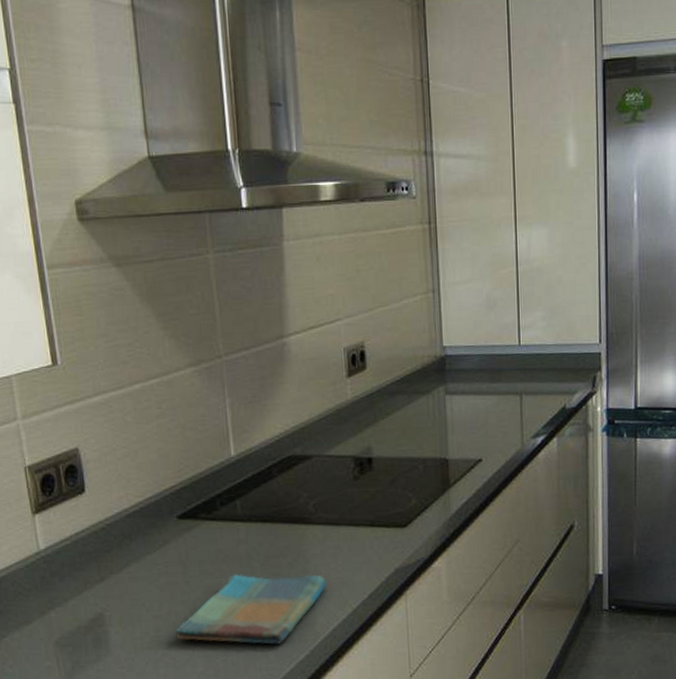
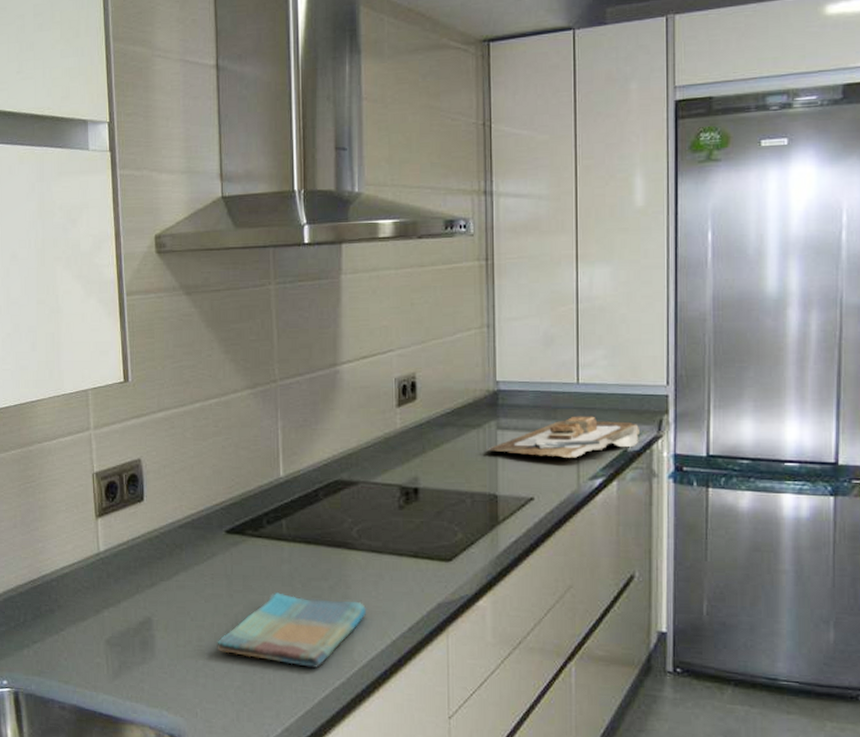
cutting board: none [435,376,577,419] -> present [485,416,641,458]

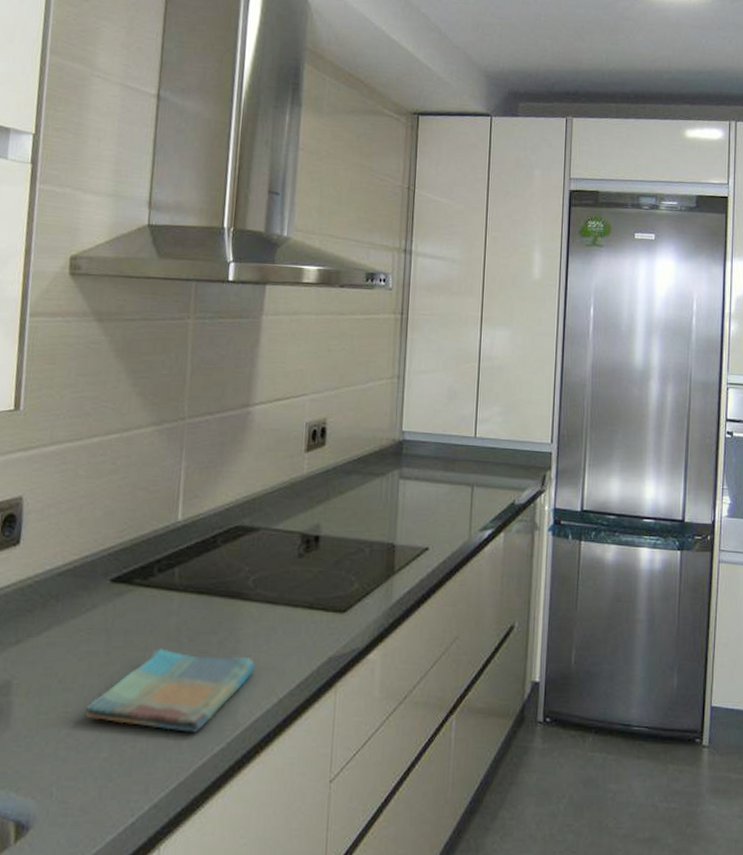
cutting board: present [485,416,641,458] -> none [387,468,527,509]

